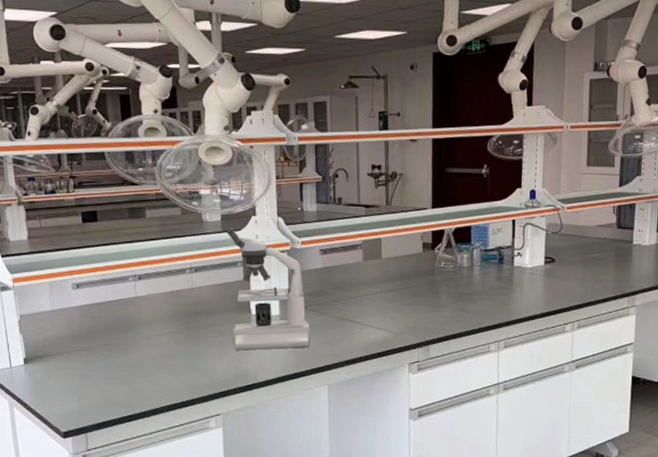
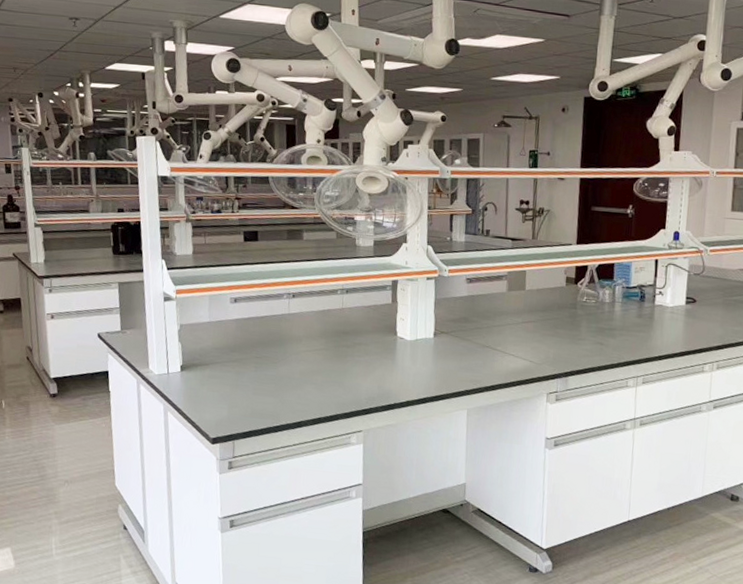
microscope: present [226,227,311,350] -> none [378,253,453,372]

